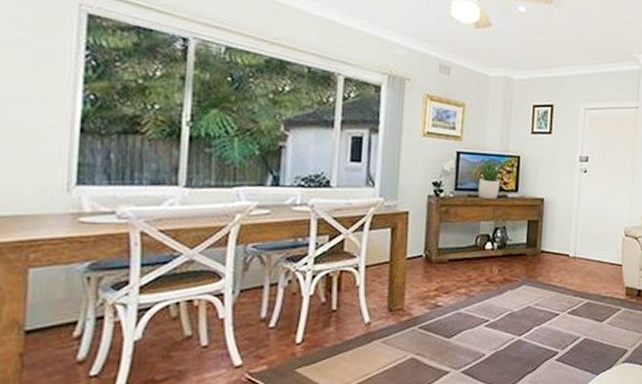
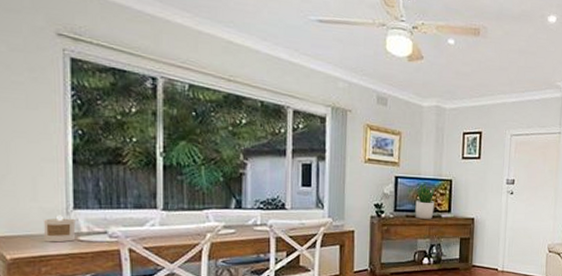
candle: none [36,192,78,224] -> present [43,215,76,243]

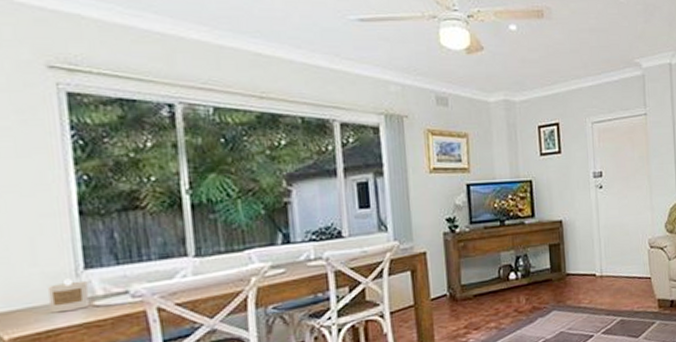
planter: present [415,184,435,220] -> none [493,189,516,230]

